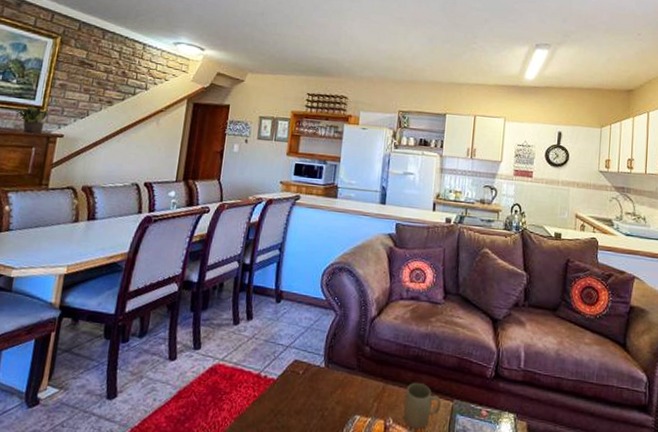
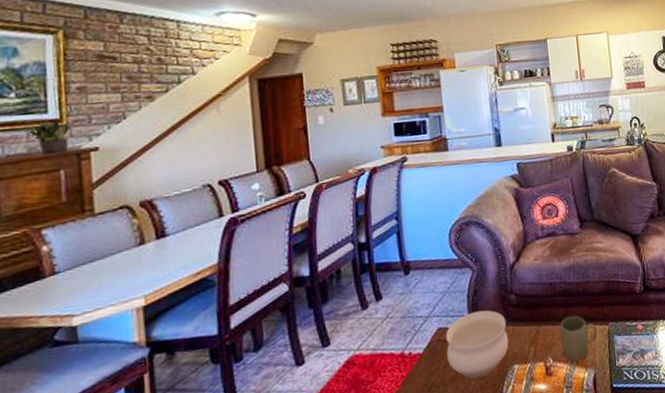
bowl: none [297,353,357,418] -> present [445,310,509,379]

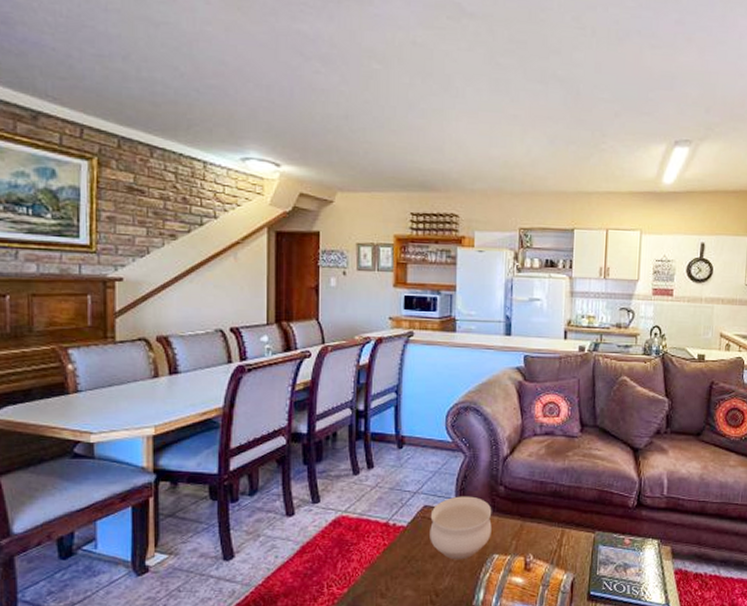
potted plant: present [22,119,73,155] -> none [56,244,101,279]
mug: present [559,316,597,361] -> none [543,518,582,562]

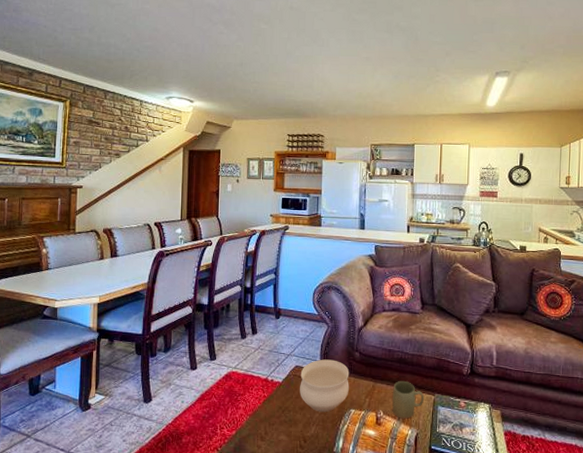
mug: none [543,518,582,562] -> present [391,381,424,419]

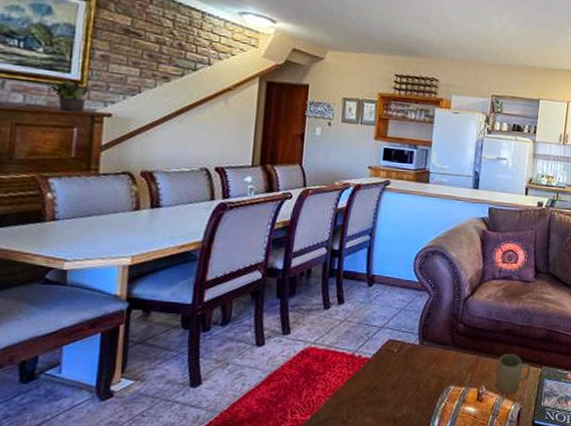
potted plant: none [39,161,69,187] -> present [45,78,92,113]
bowl: present [300,359,350,413] -> none [392,332,451,391]

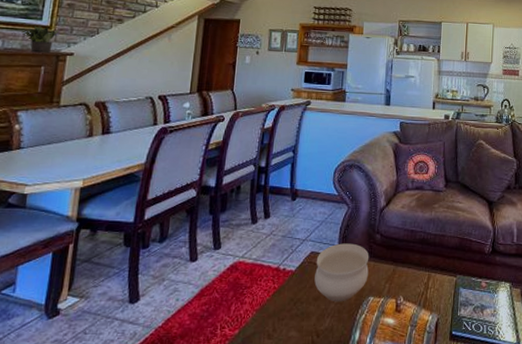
bowl: none [392,332,451,391] -> present [314,243,370,302]
mug: present [495,354,531,394] -> none [412,263,446,304]

